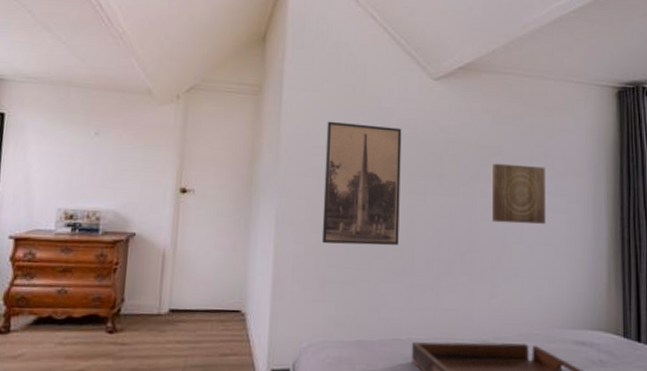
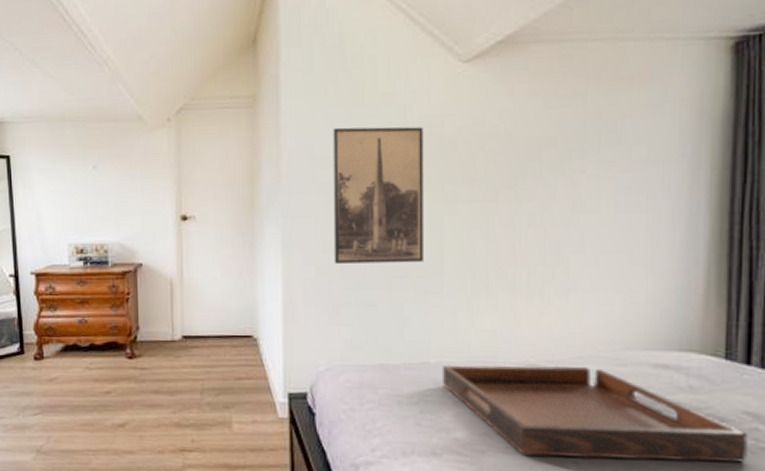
wall art: present [492,163,546,224] -> none [543,156,618,229]

